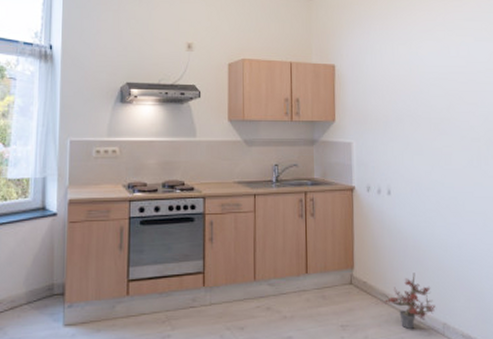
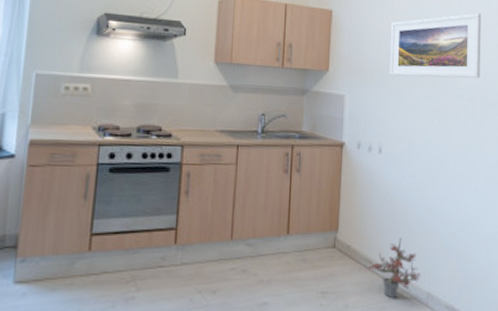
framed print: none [391,57,483,122] -> present [389,13,481,78]

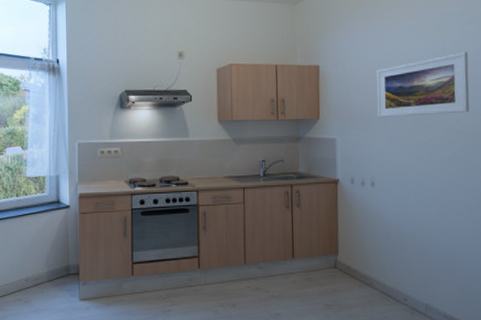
potted plant: present [364,238,421,299] -> none [364,258,418,310]

